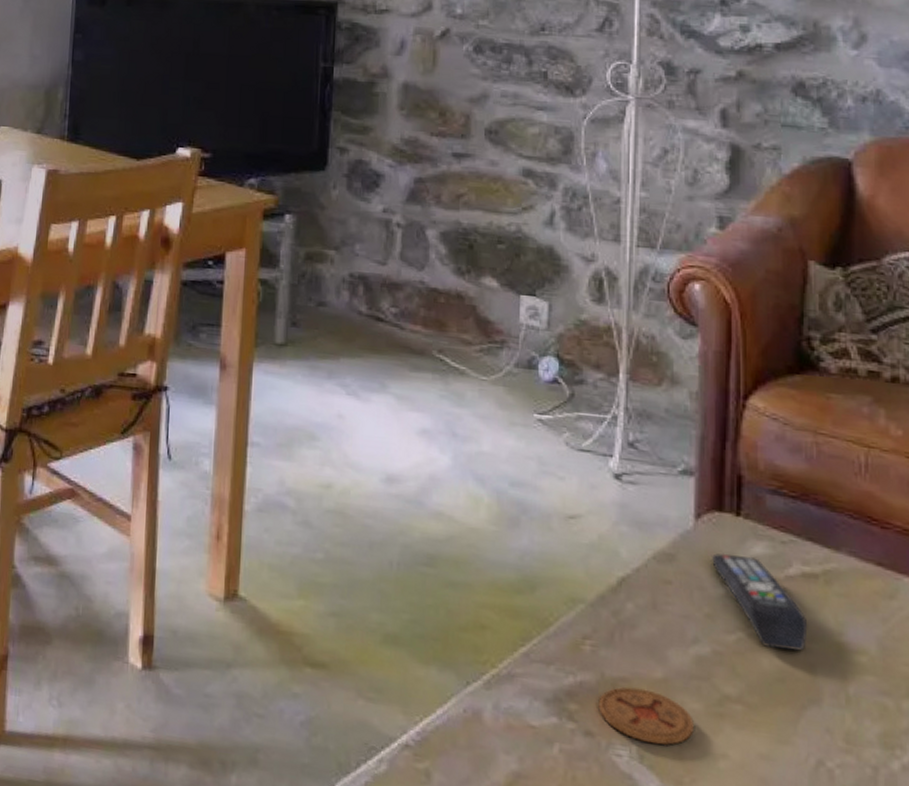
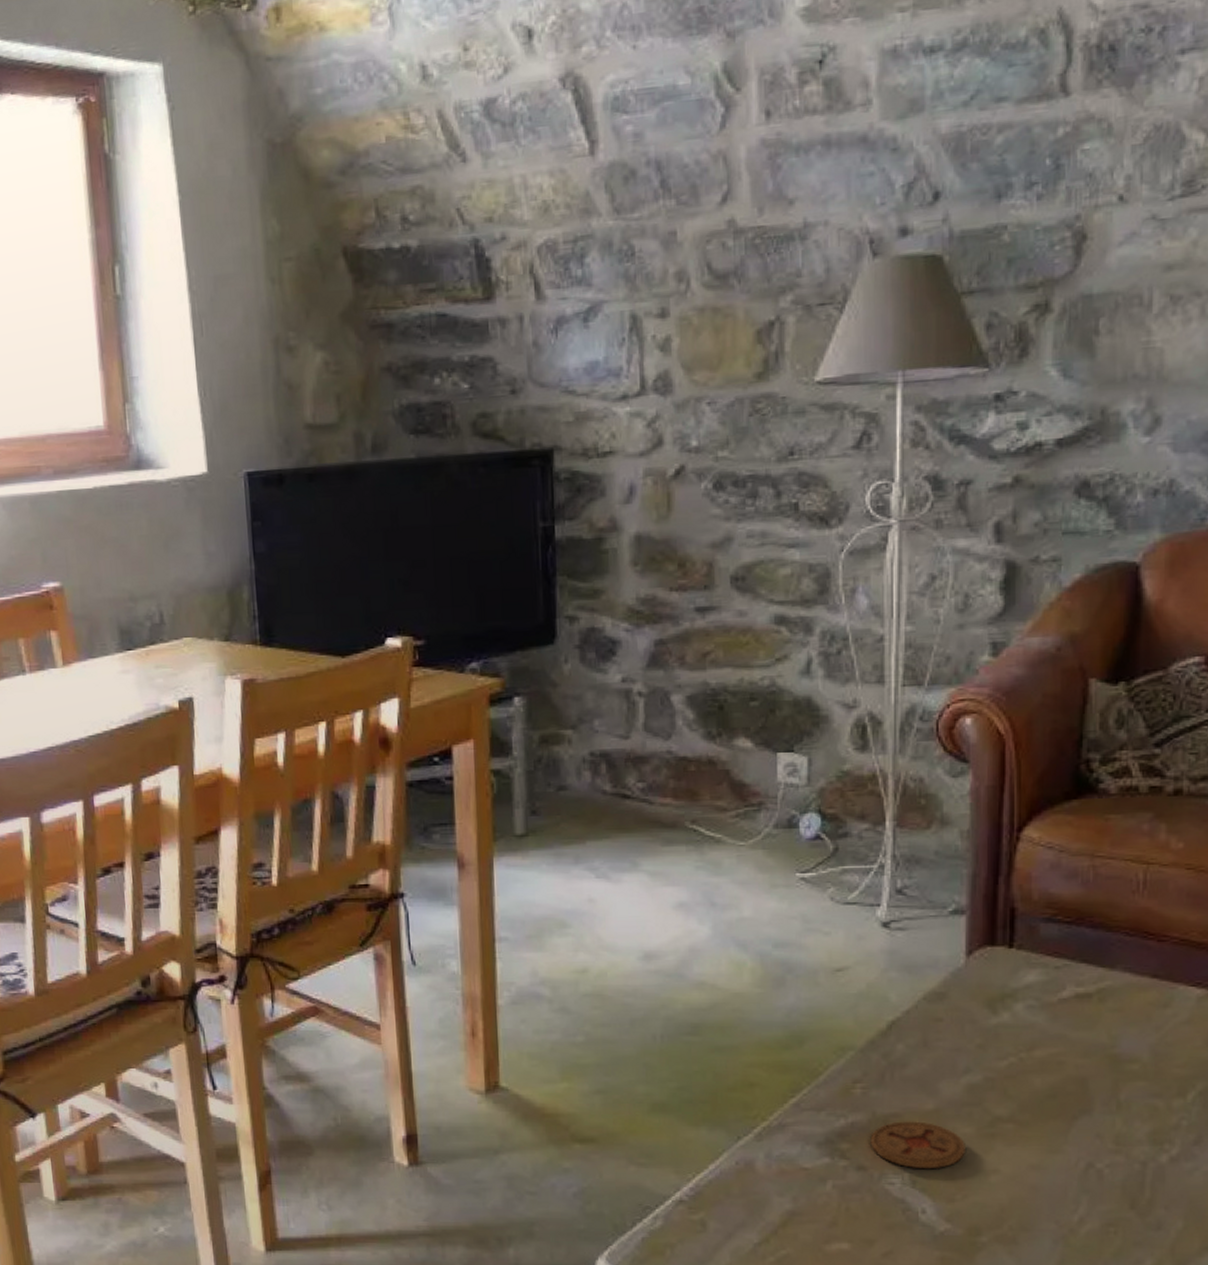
remote control: present [711,553,808,651] -> none [982,985,1081,1067]

